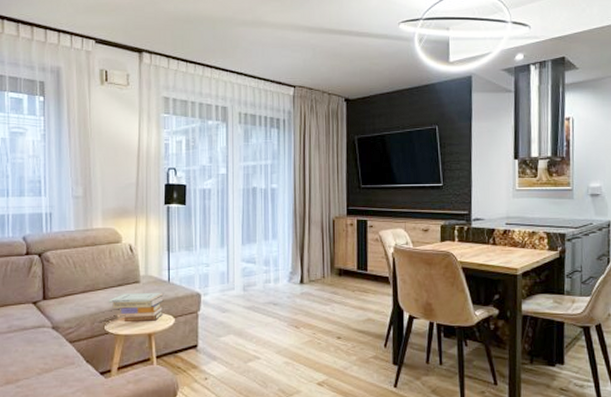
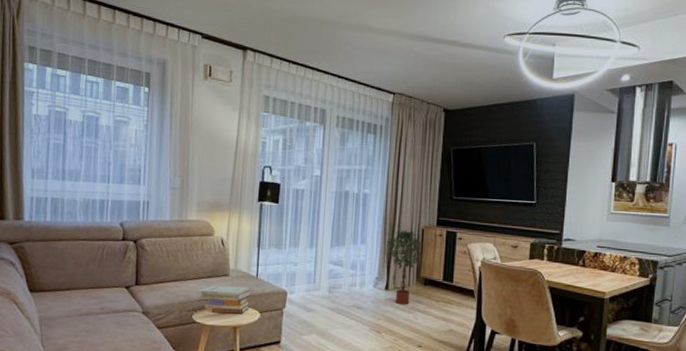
potted tree: none [297,222,336,298] -> present [386,230,424,305]

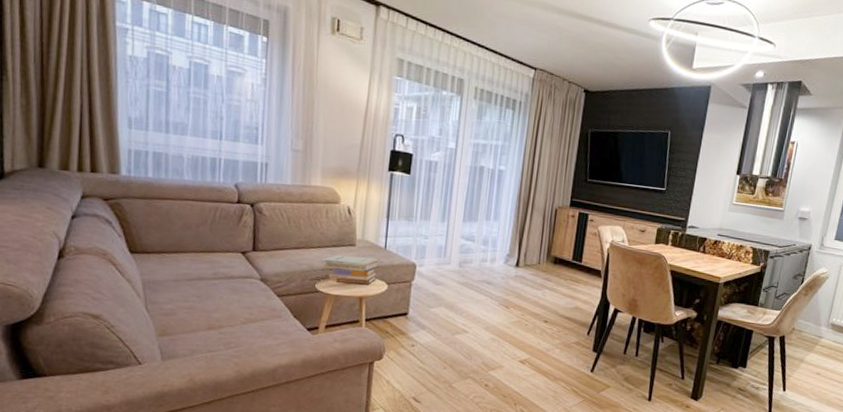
potted tree: present [386,230,424,305] -> none [519,209,555,283]

